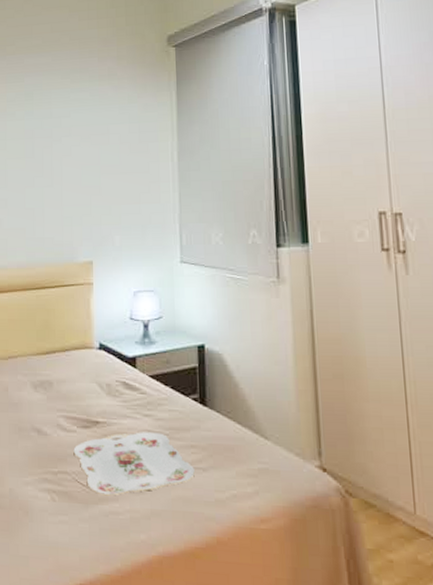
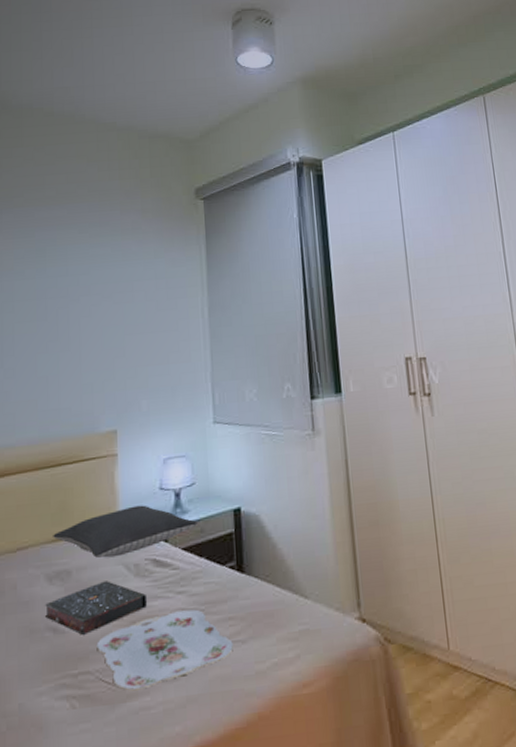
book: none [31,395,118,441] -> present [45,581,148,636]
pillow: none [38,331,165,375] -> present [53,505,199,559]

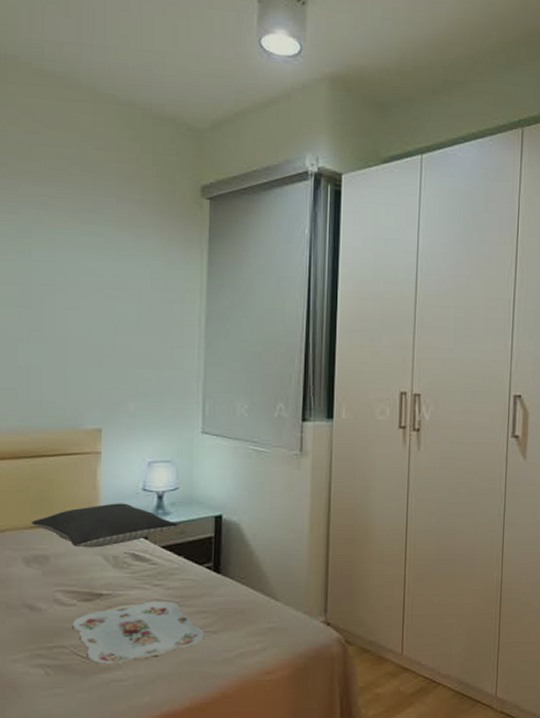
book: present [45,581,148,636] -> none [22,568,125,615]

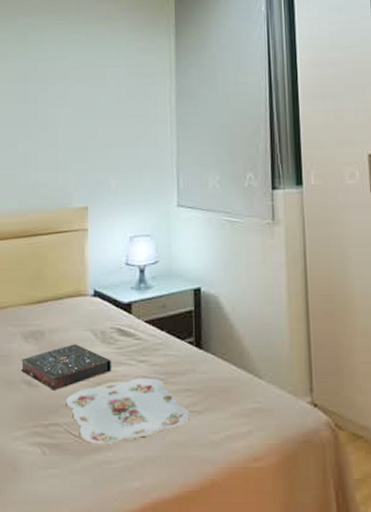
book: none [22,568,125,615] -> present [21,344,112,392]
pillow: present [31,503,180,548] -> none [29,278,161,324]

